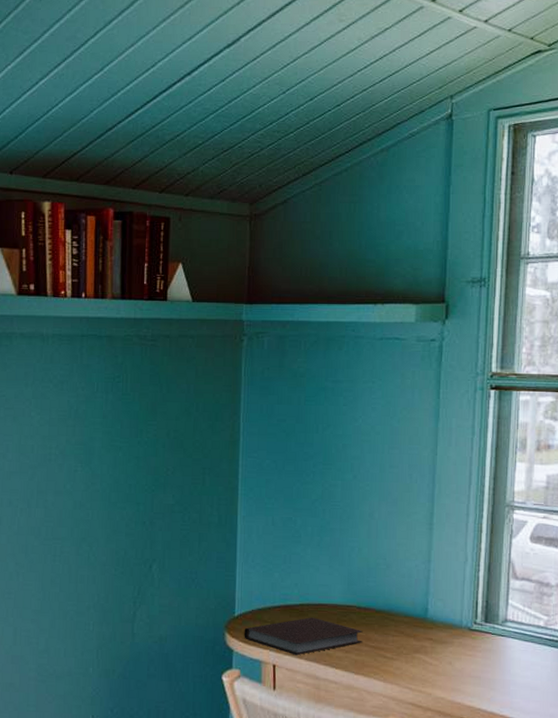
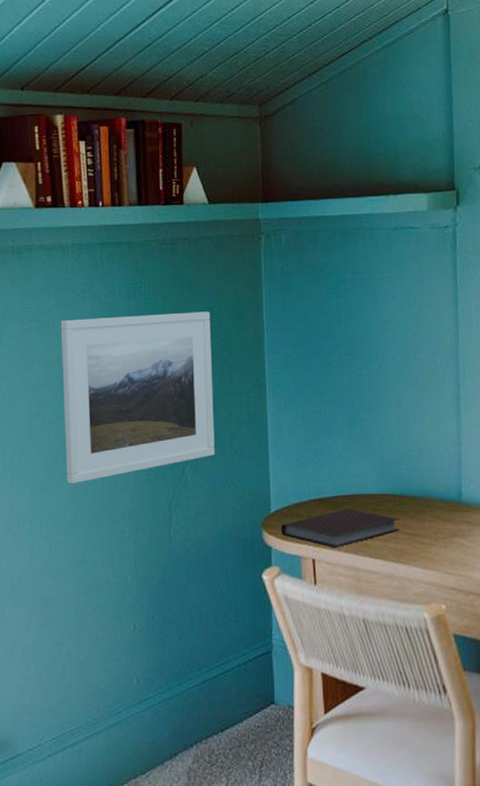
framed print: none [34,410,187,574] -> present [61,311,215,484]

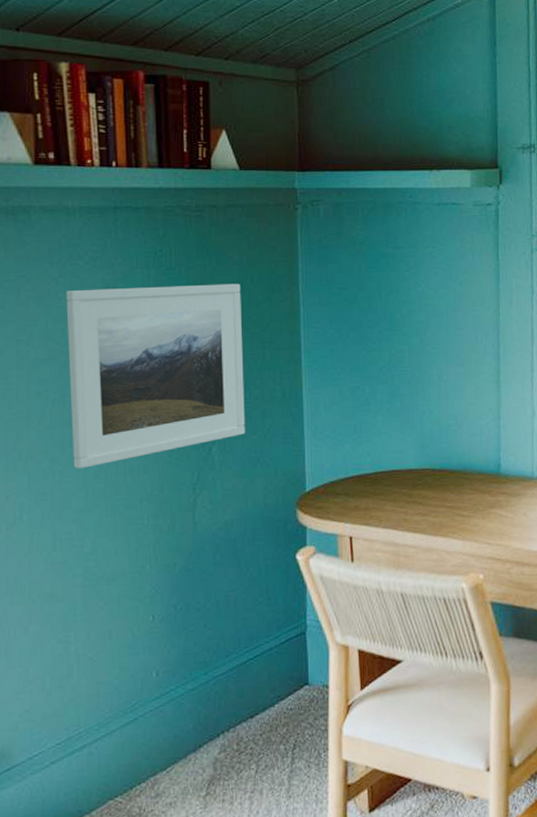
notebook: present [281,508,400,549] -> none [317,484,439,525]

